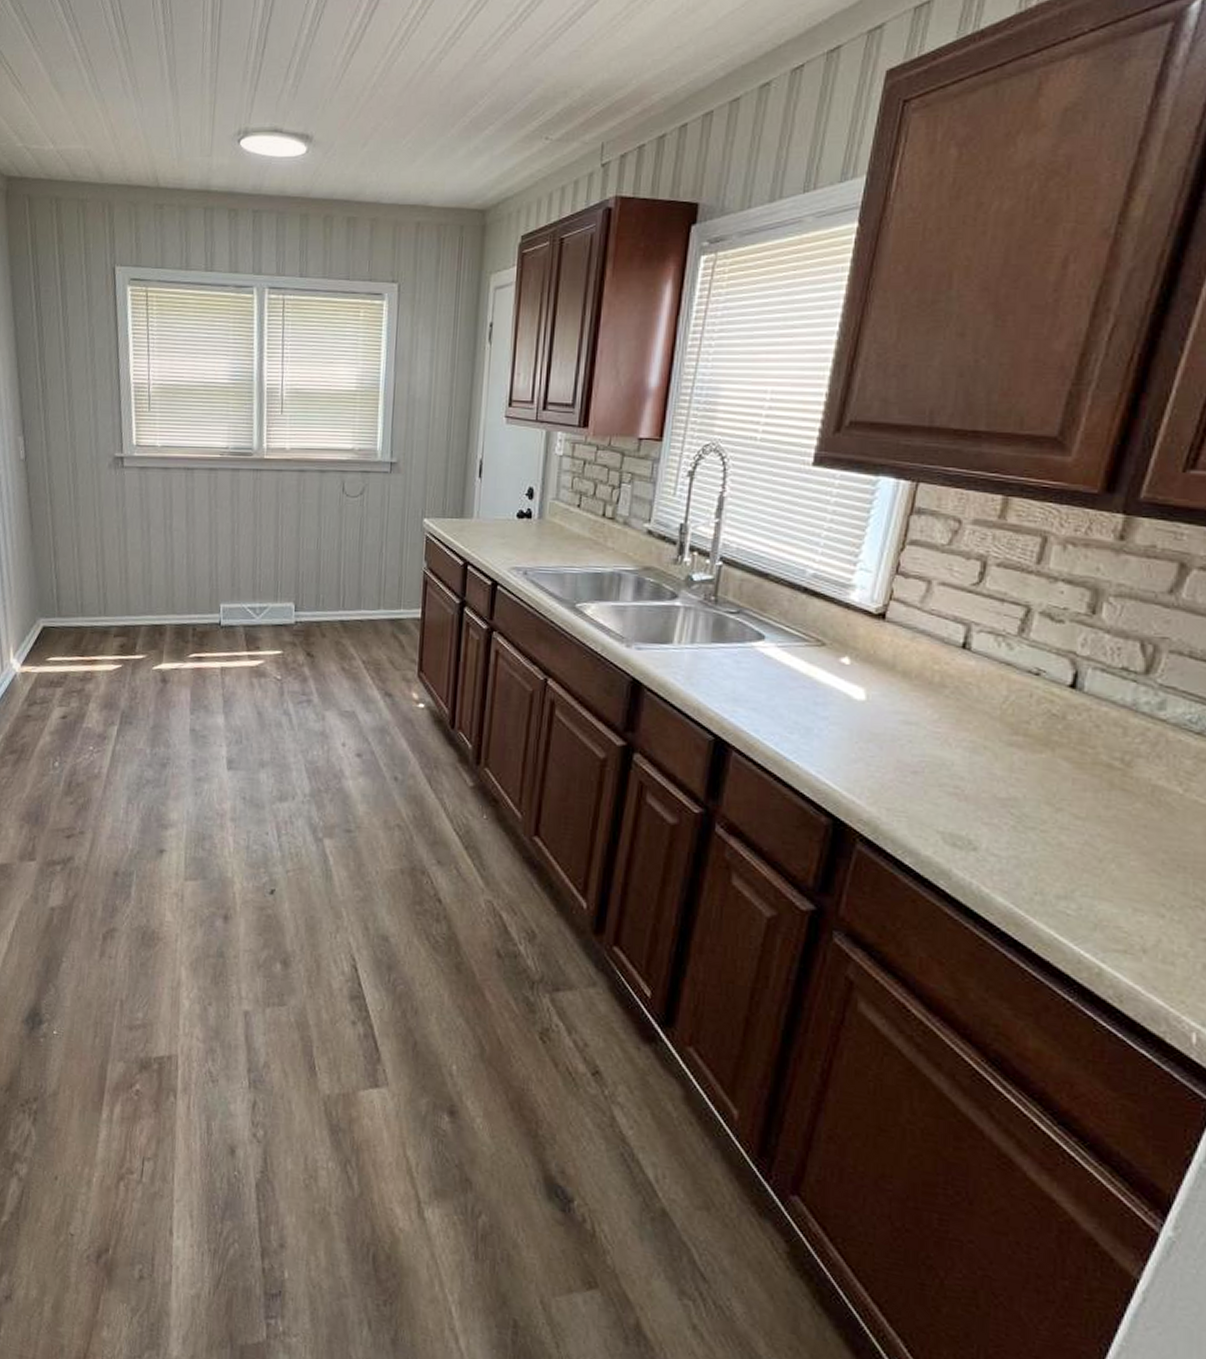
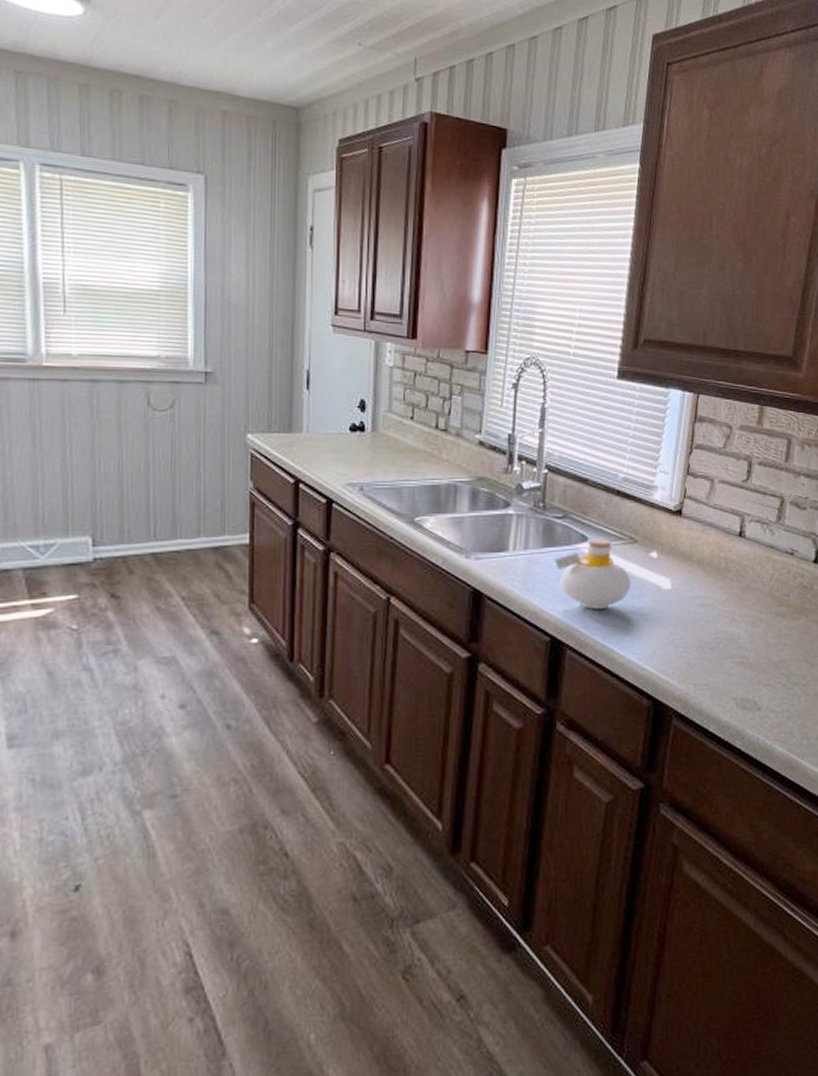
bottle: none [724,637,815,713] -> present [554,538,631,609]

